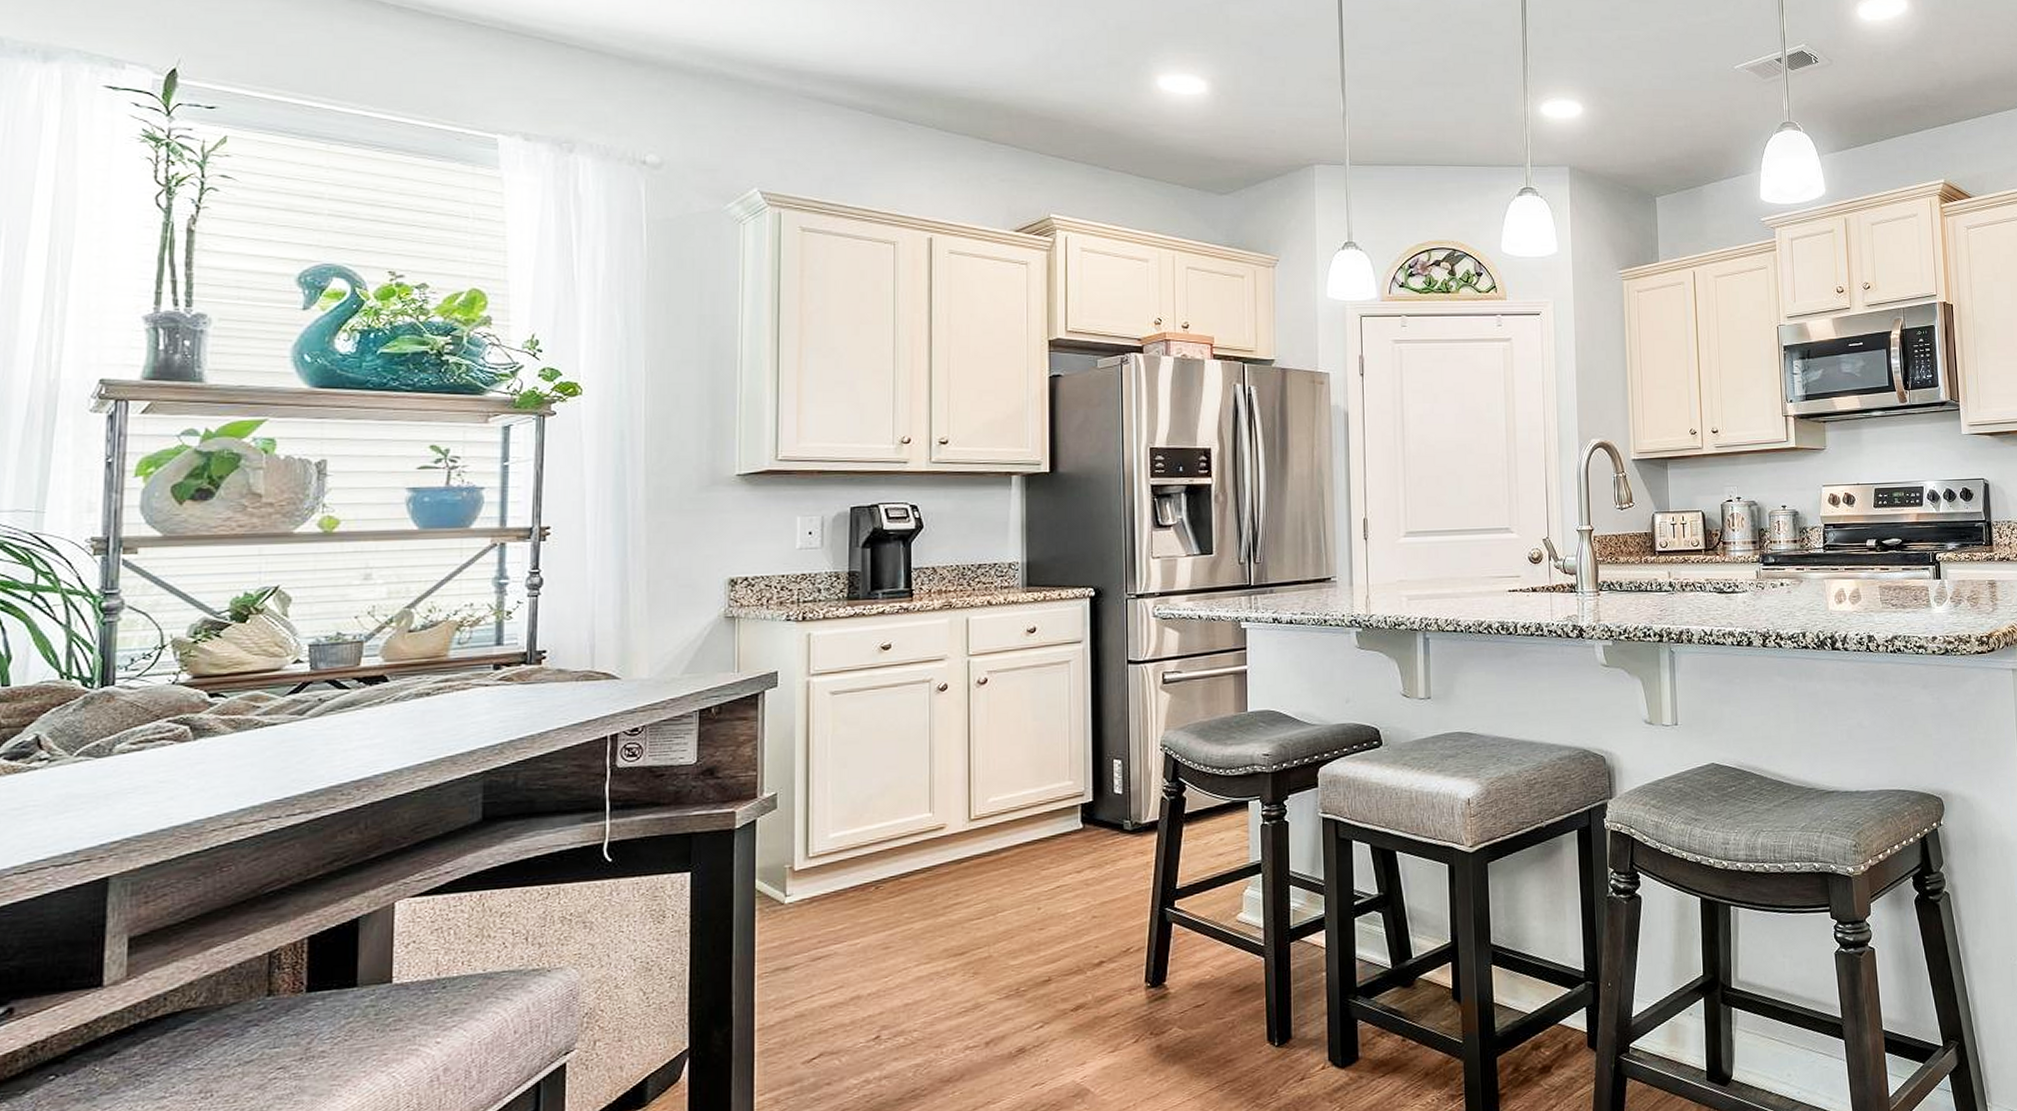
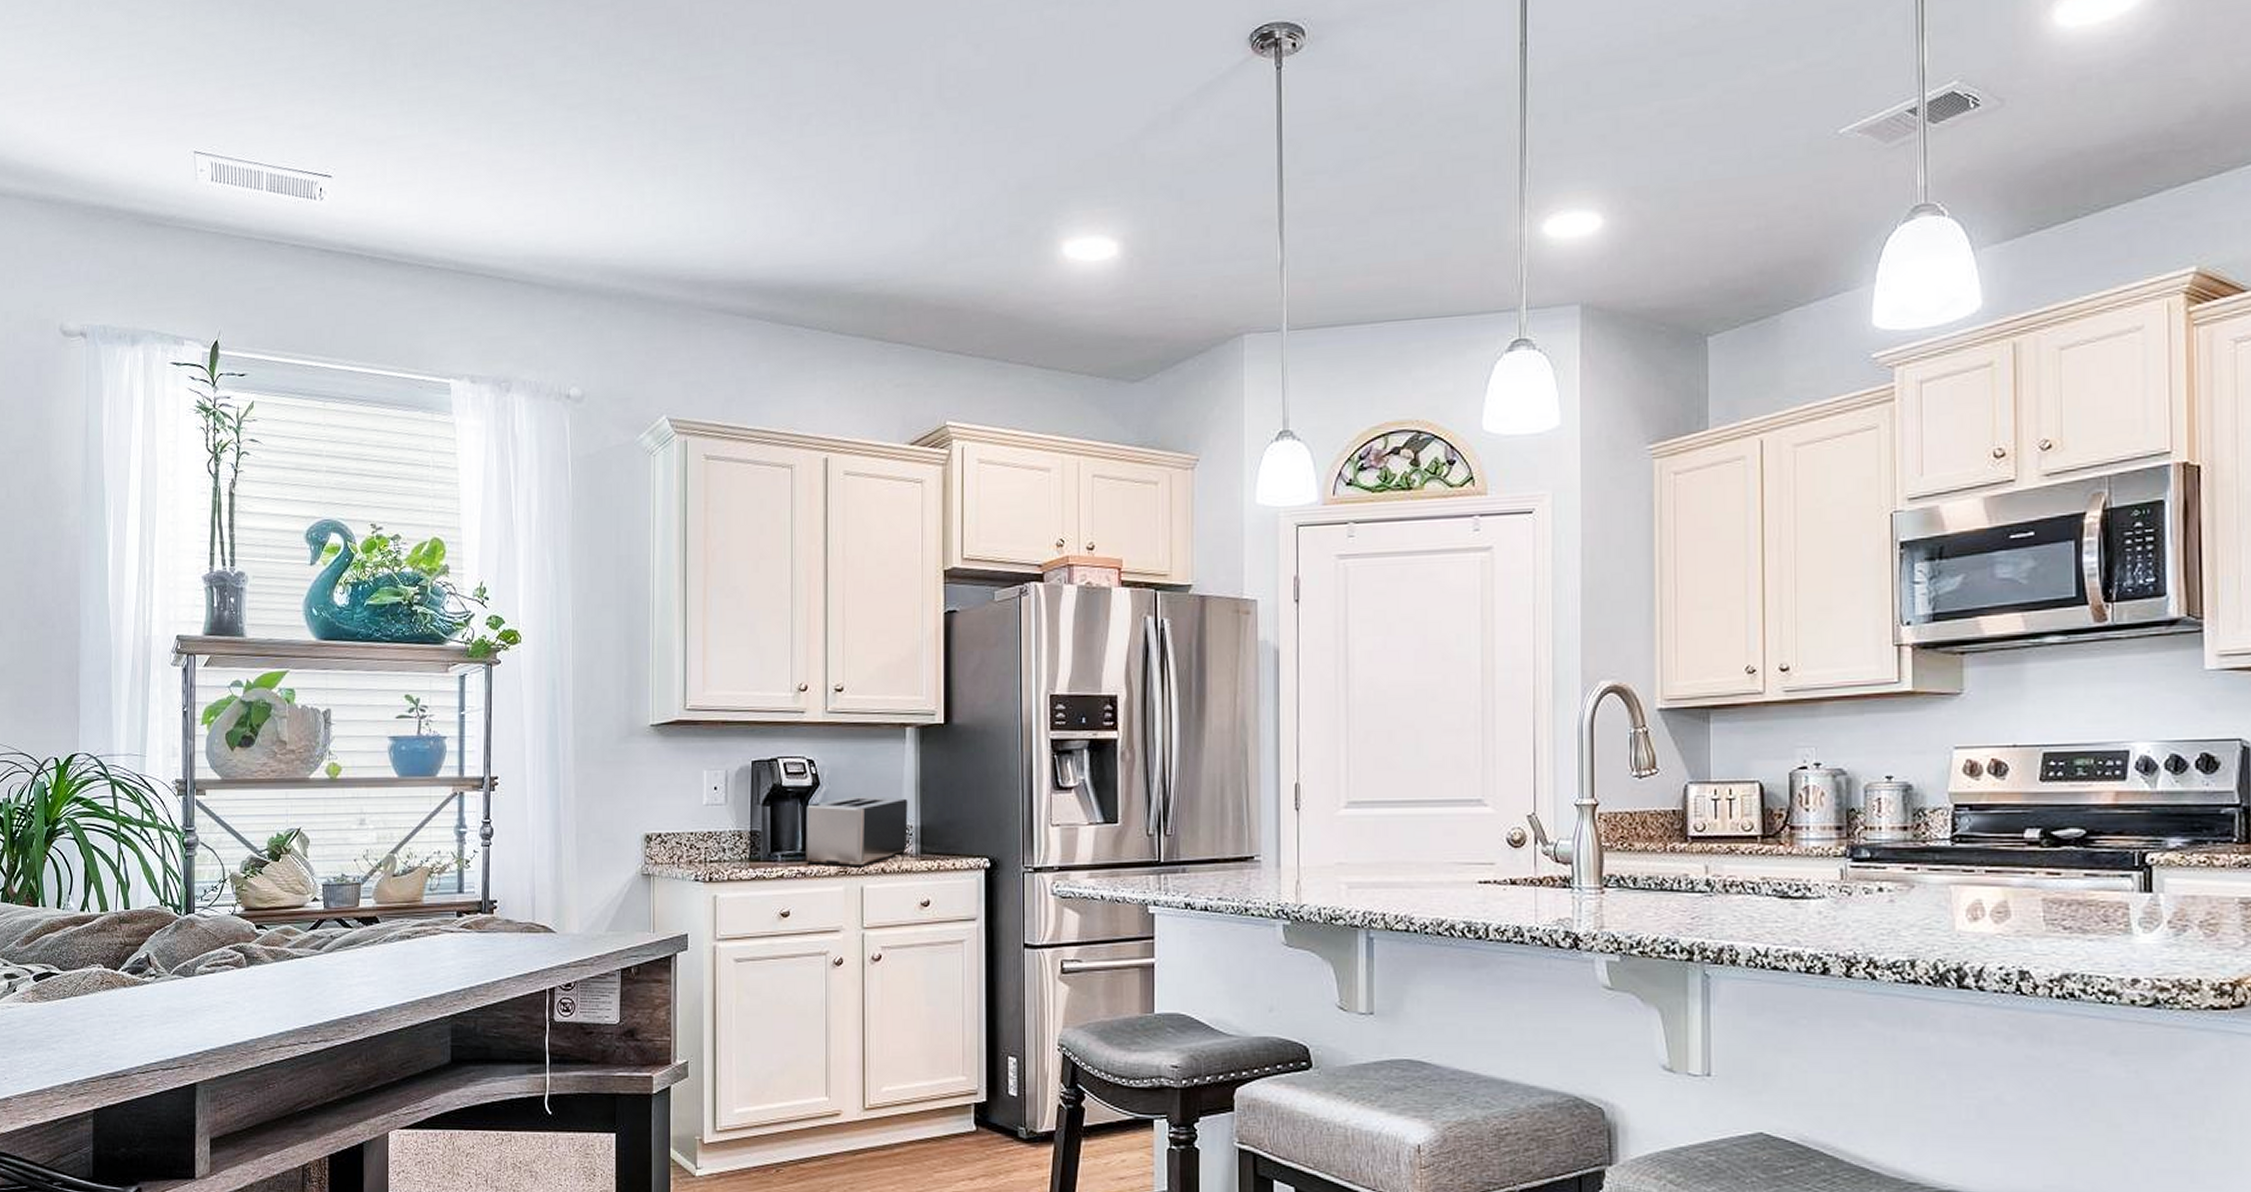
toaster: none [908,536,1014,603] -> present [805,795,908,869]

